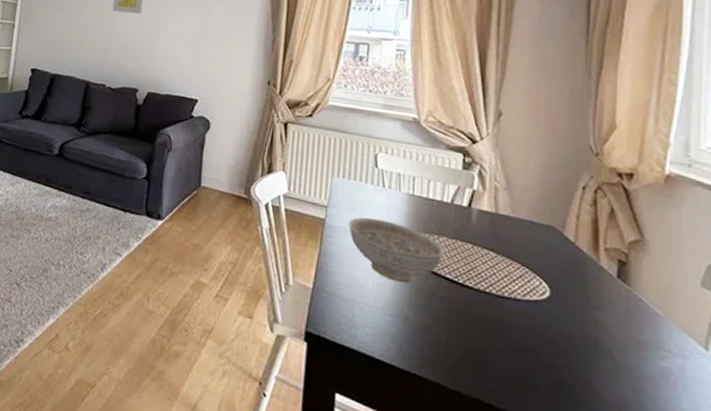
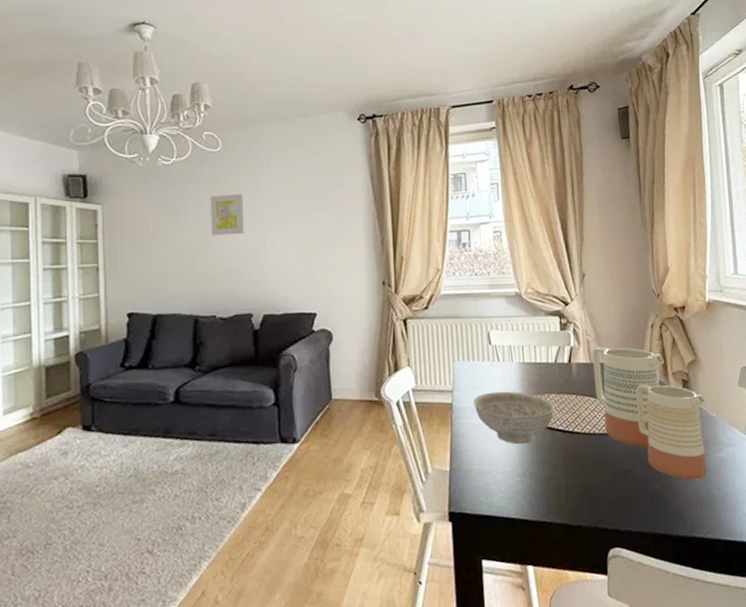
vase: none [498,197,649,385] -> present [591,346,708,480]

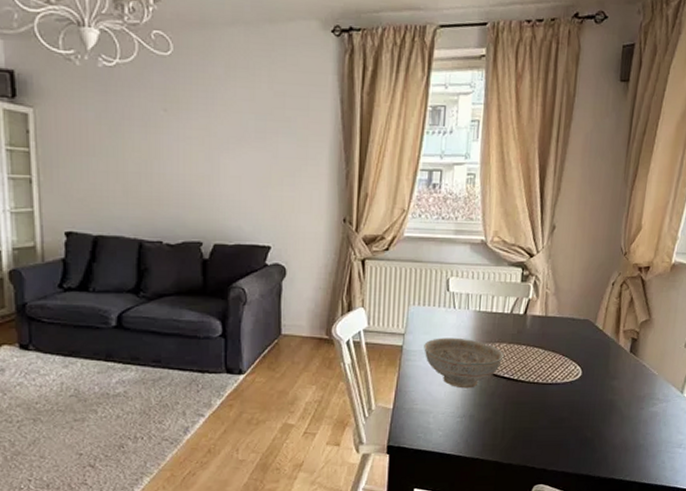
wall art: present [210,193,245,236] -> none [159,107,197,155]
vase: present [591,346,708,480] -> none [545,301,651,430]

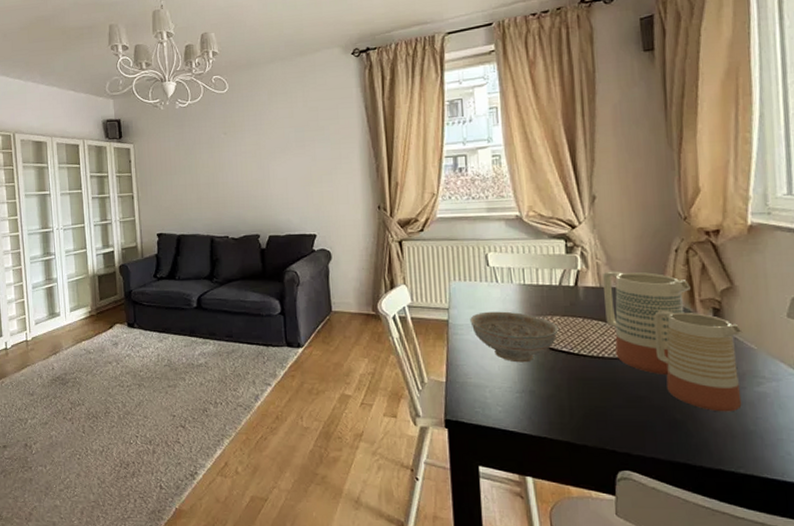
vase: none [545,301,651,430] -> present [602,271,743,412]

